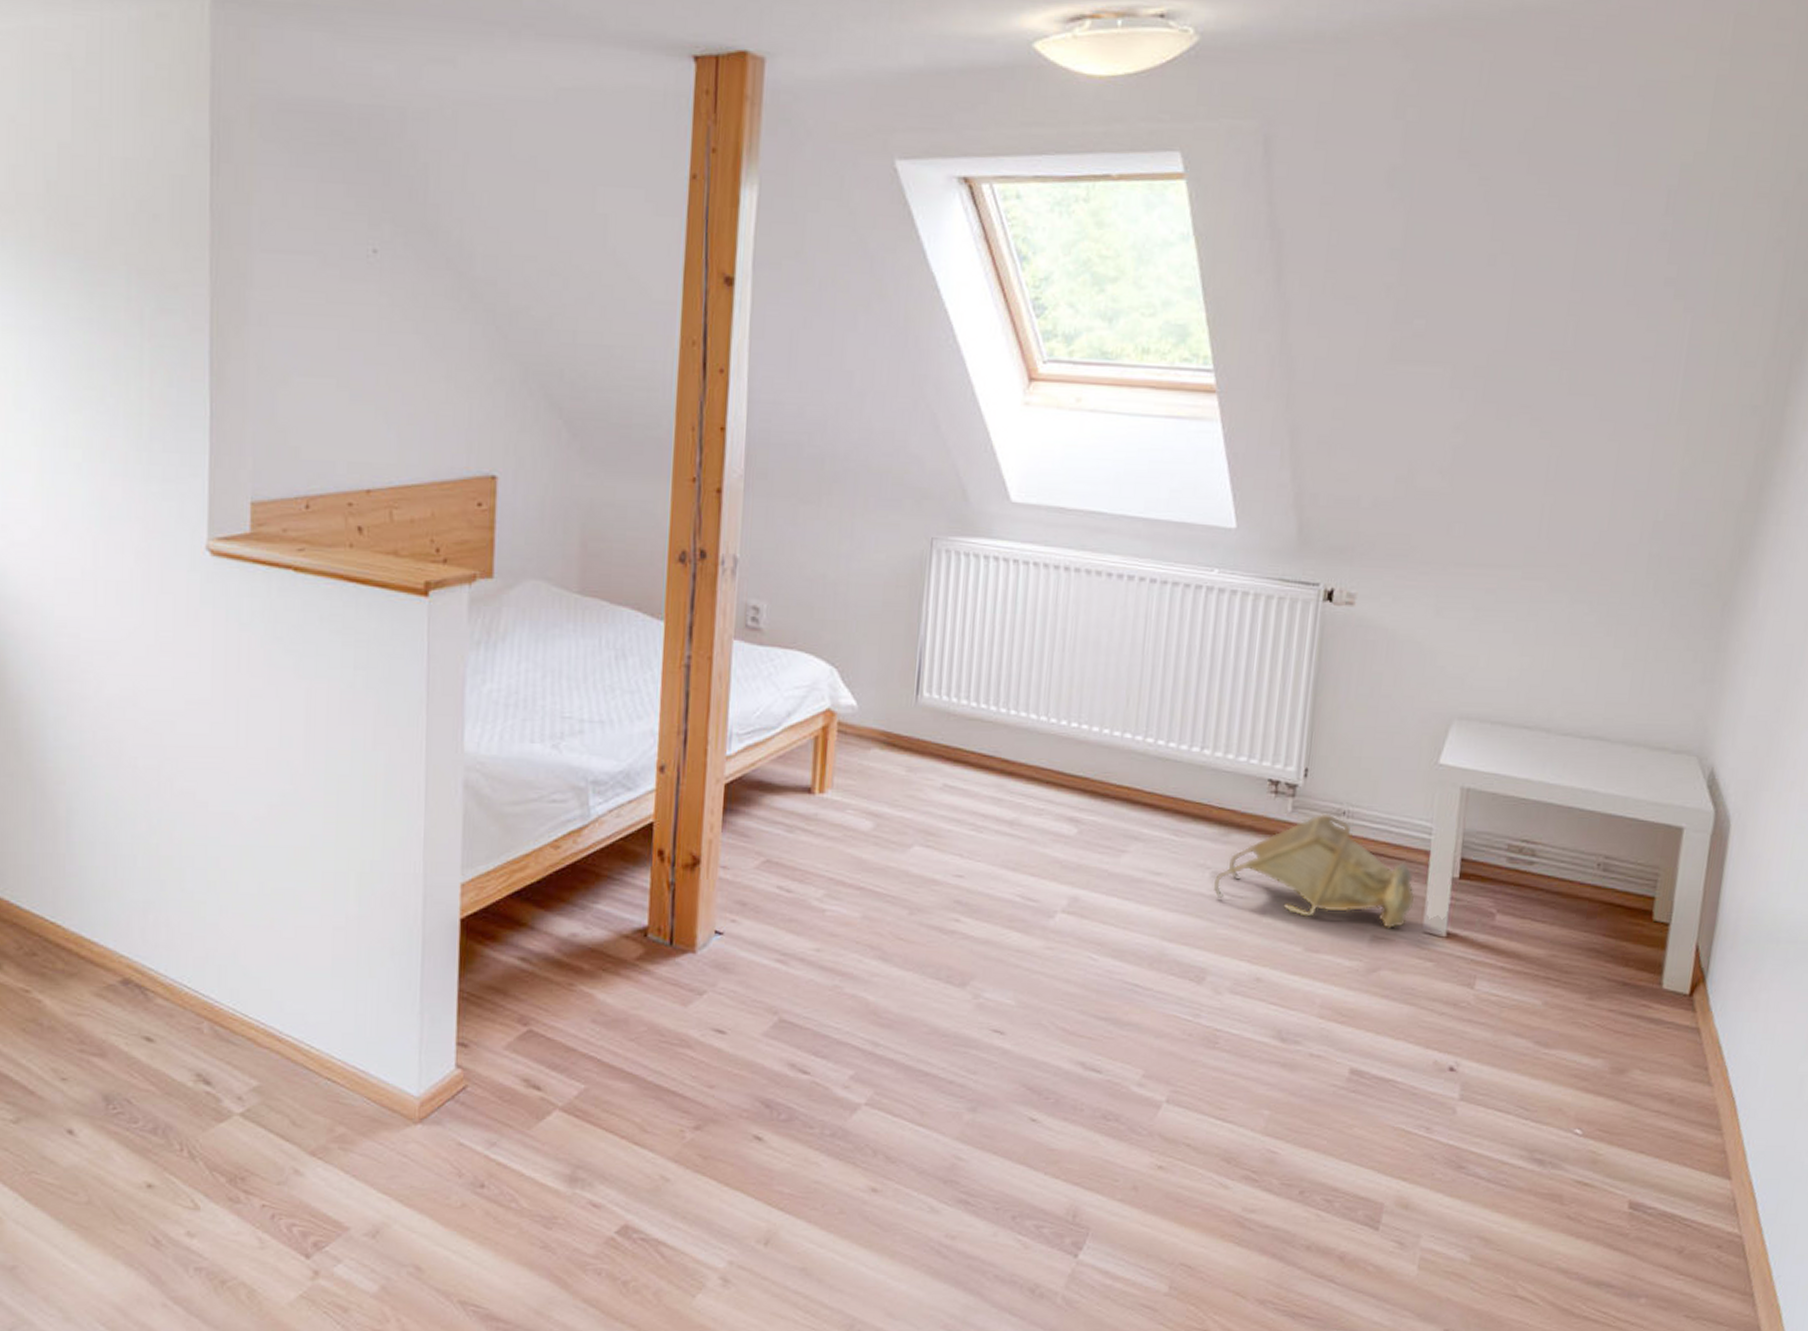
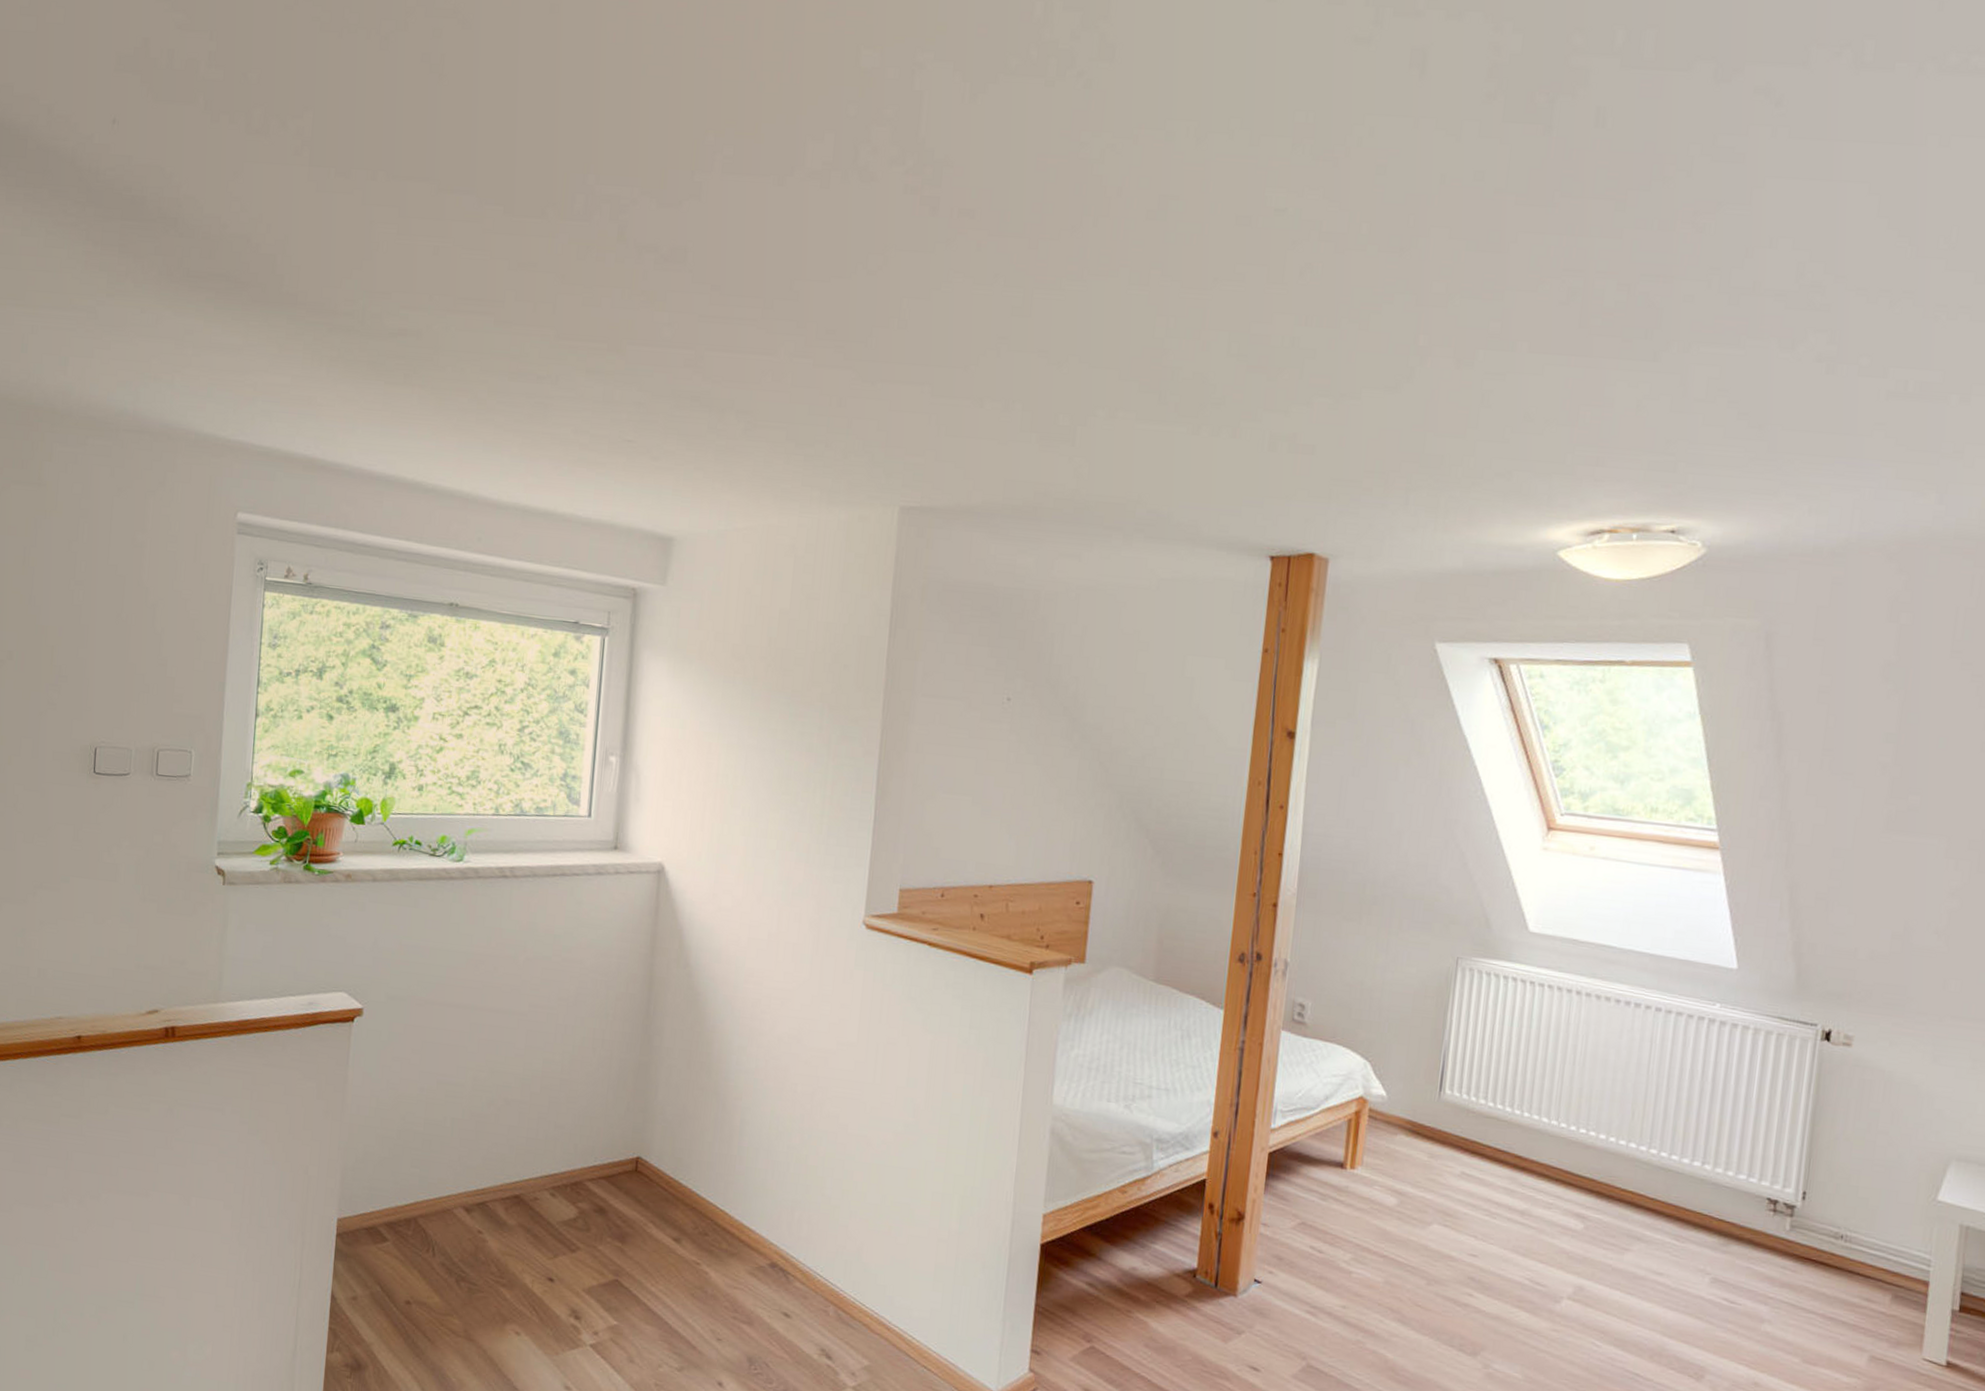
bag: present [1213,813,1415,930] -> none [1712,1235,1914,1352]

